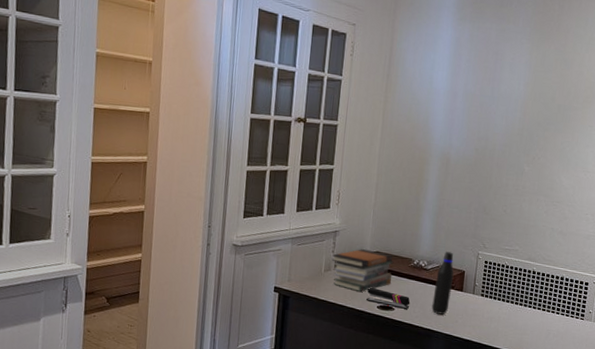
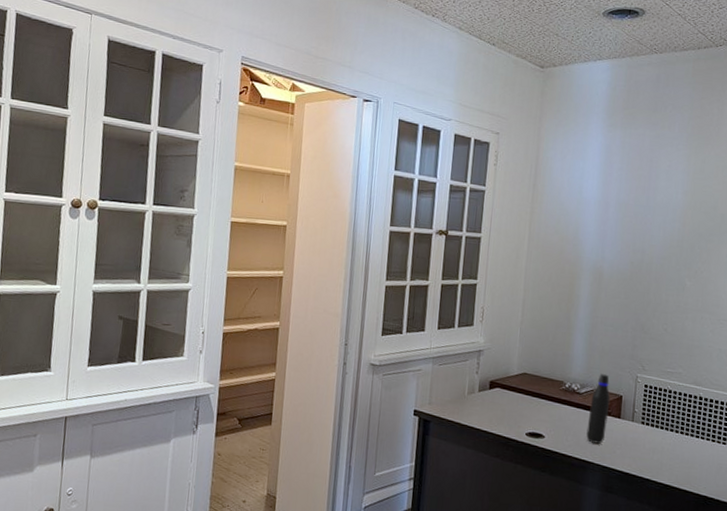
book stack: present [332,249,394,292] -> none [475,370,544,417]
stapler: present [366,287,411,309] -> none [514,412,562,437]

